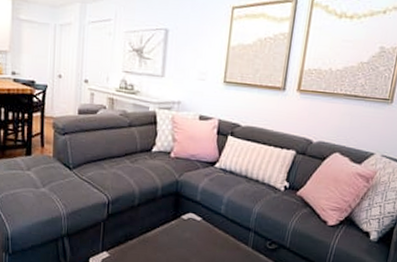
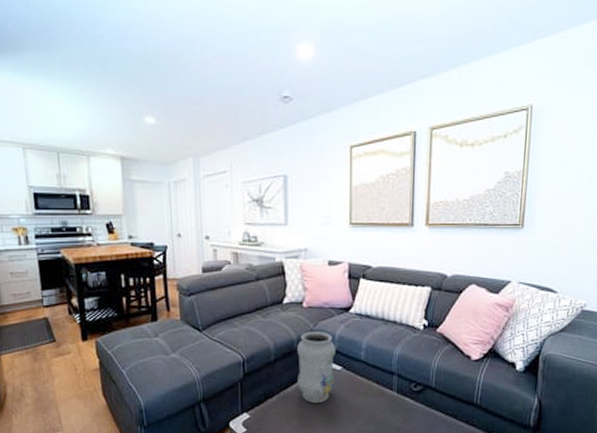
vase: none [158,180,198,250] -> present [297,330,337,404]

